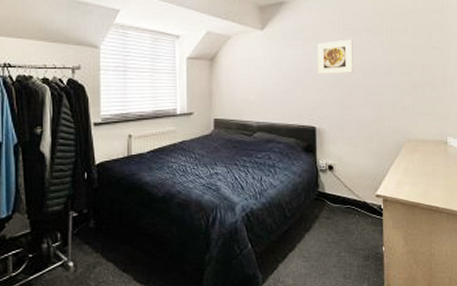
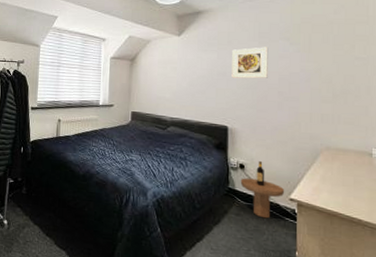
side table: none [329,159,372,218] -> present [240,160,285,219]

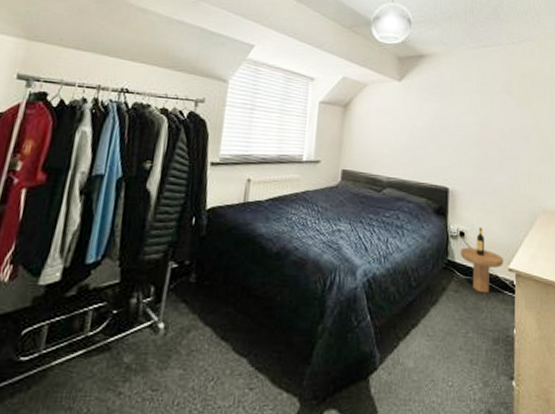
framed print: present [231,47,268,79] -> none [454,99,491,135]

